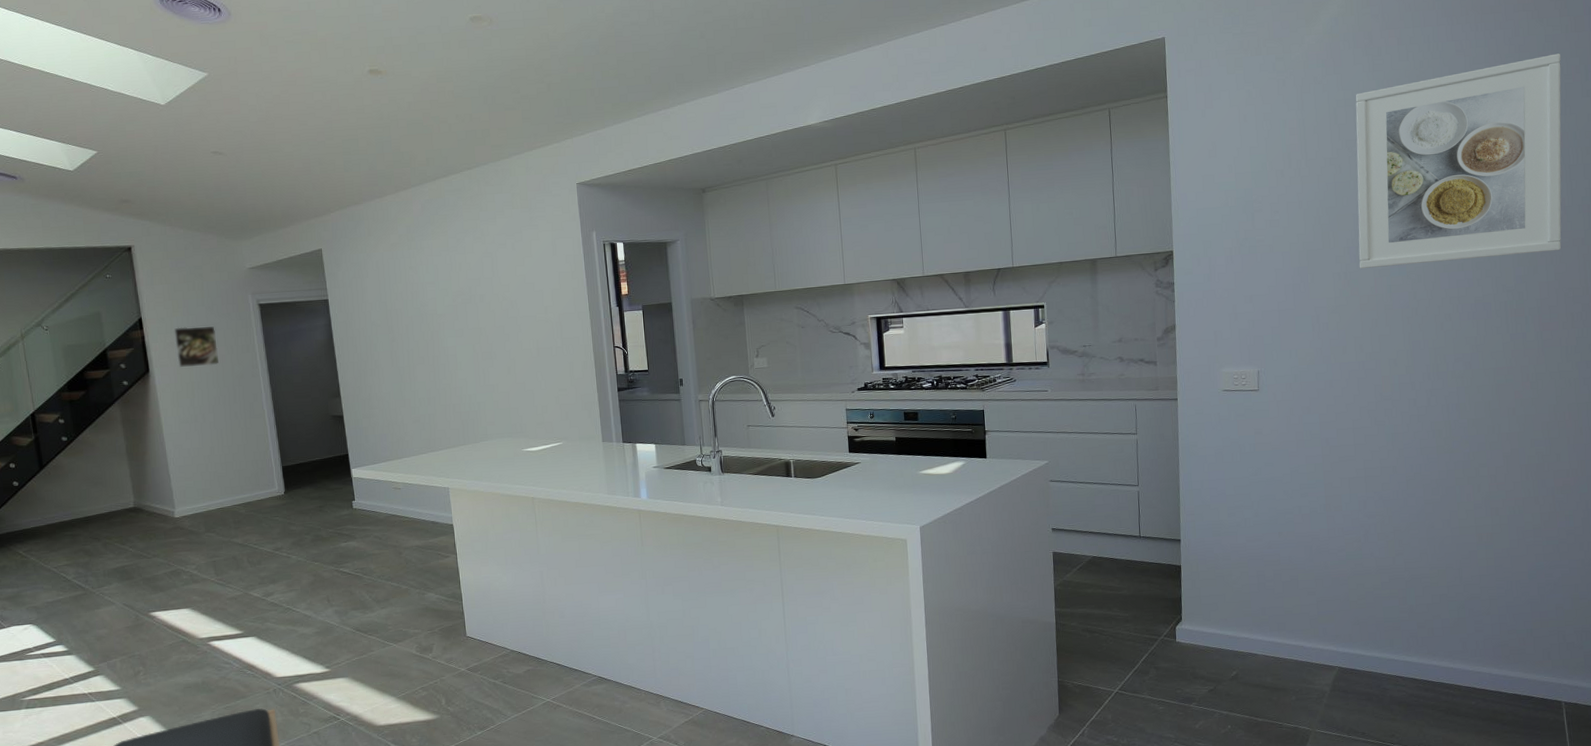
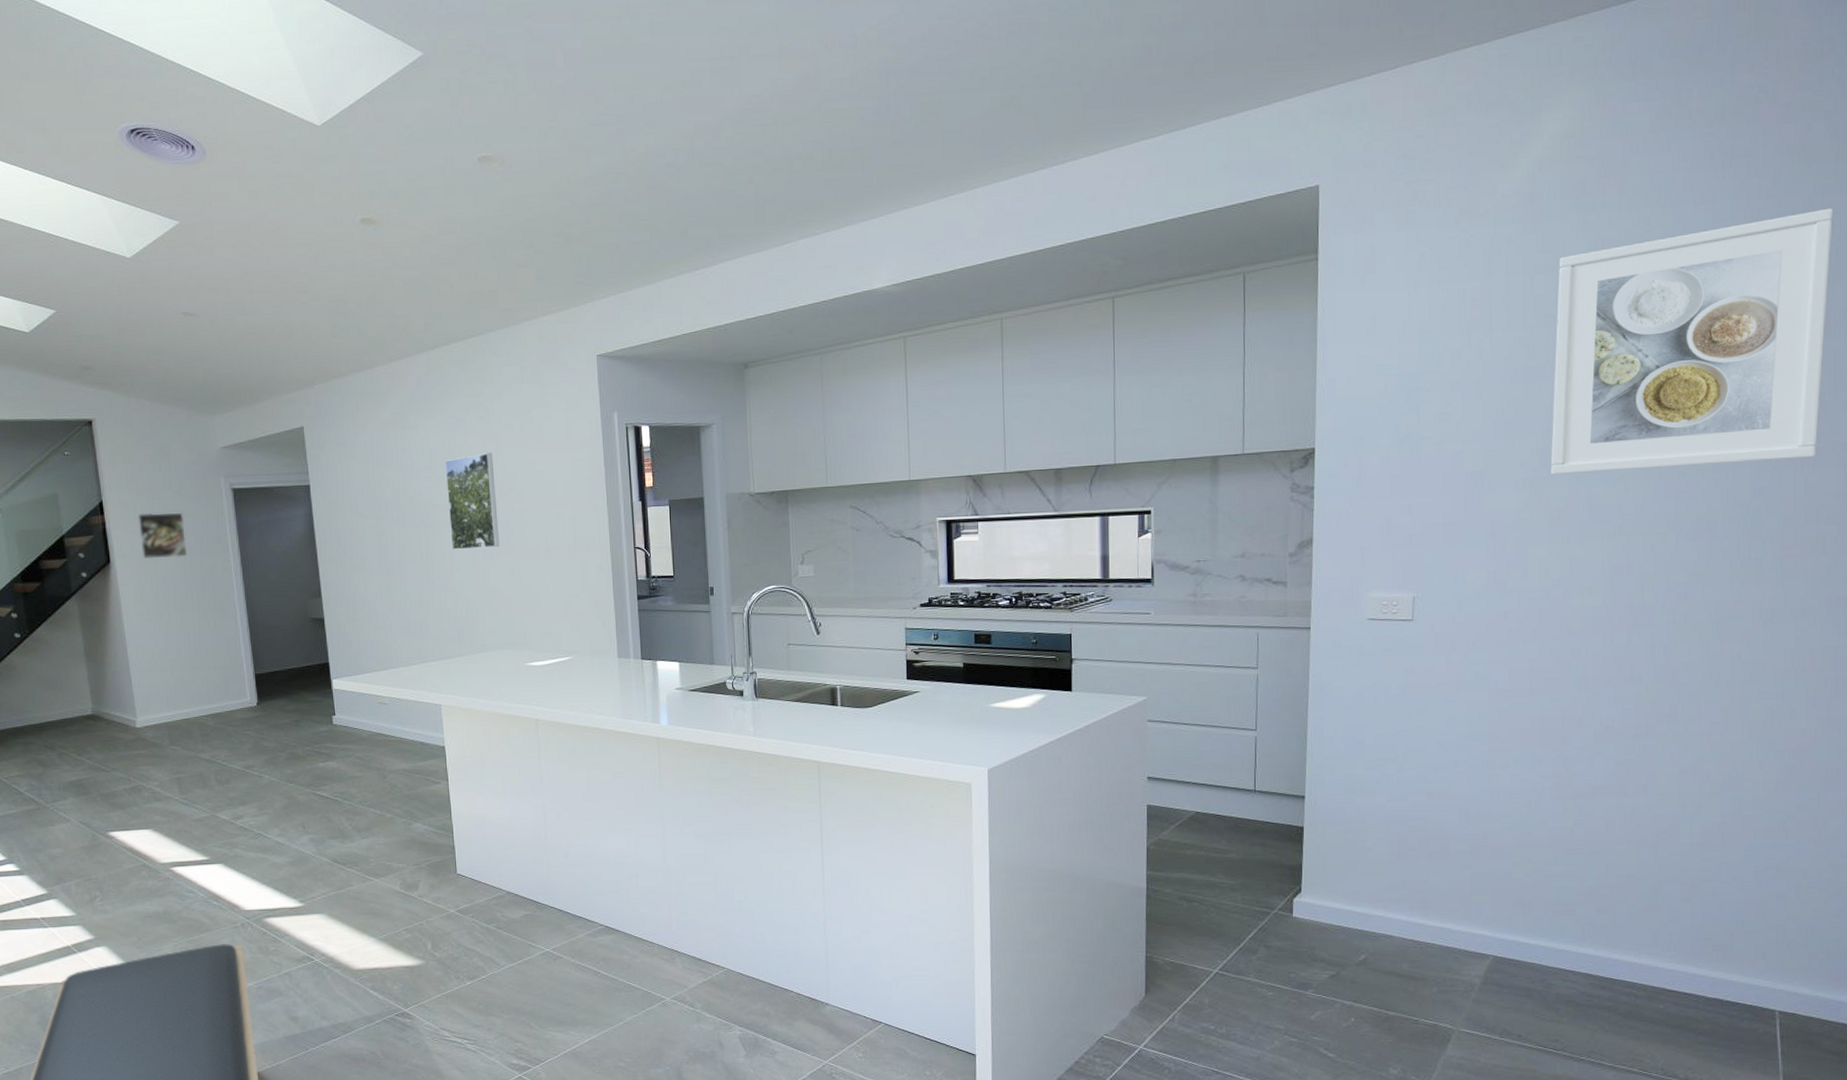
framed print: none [447,268,497,353] -> present [444,452,499,550]

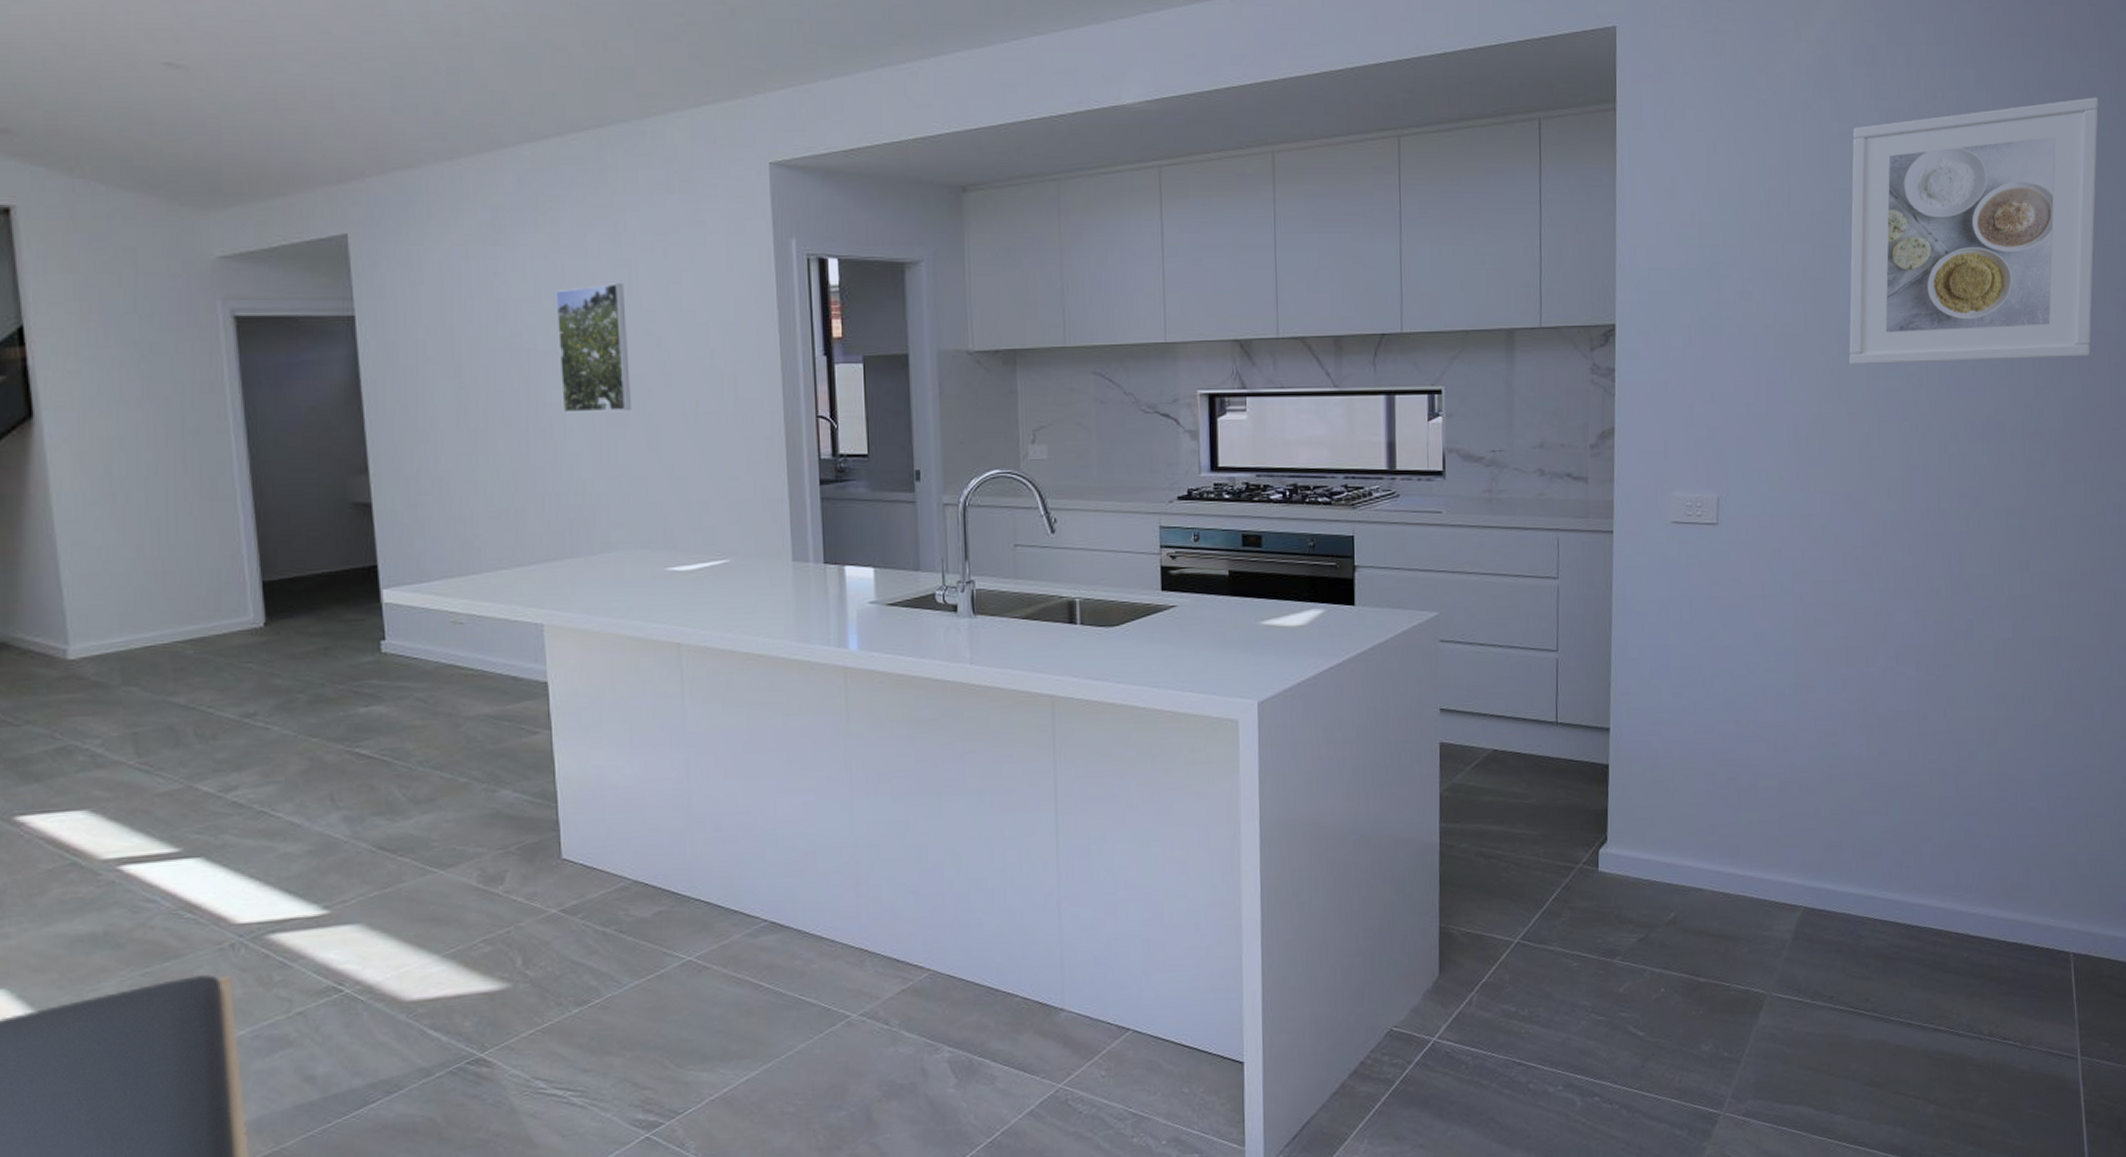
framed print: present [136,512,188,558] -> none [79,345,160,413]

